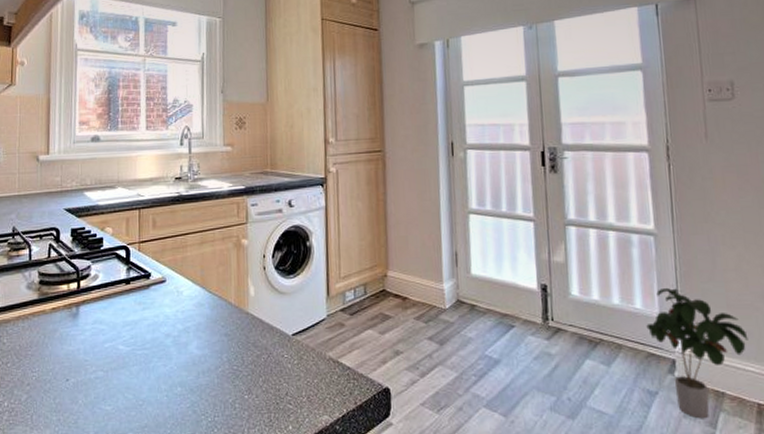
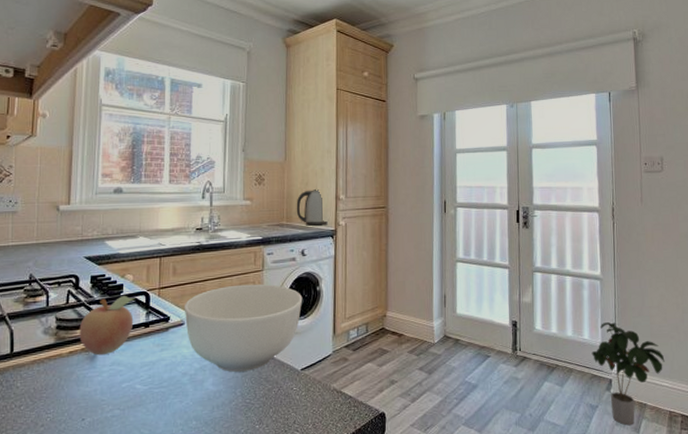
fruit: none [61,250,115,313] -> present [79,296,135,356]
bowl: none [165,238,292,335] -> present [184,284,303,372]
kettle: none [281,132,318,173] -> present [296,189,329,226]

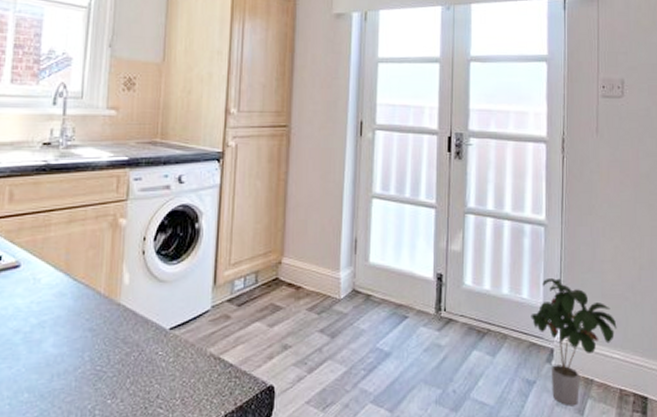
bowl: present [184,284,303,372] -> none [20,217,177,330]
kettle: present [296,189,329,226] -> none [174,100,215,145]

